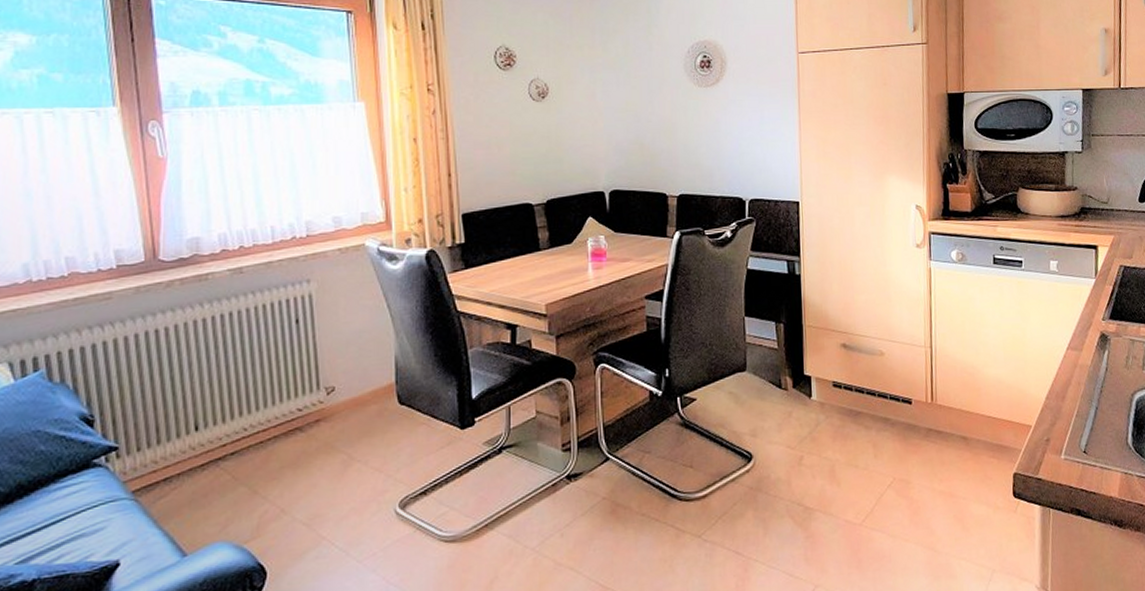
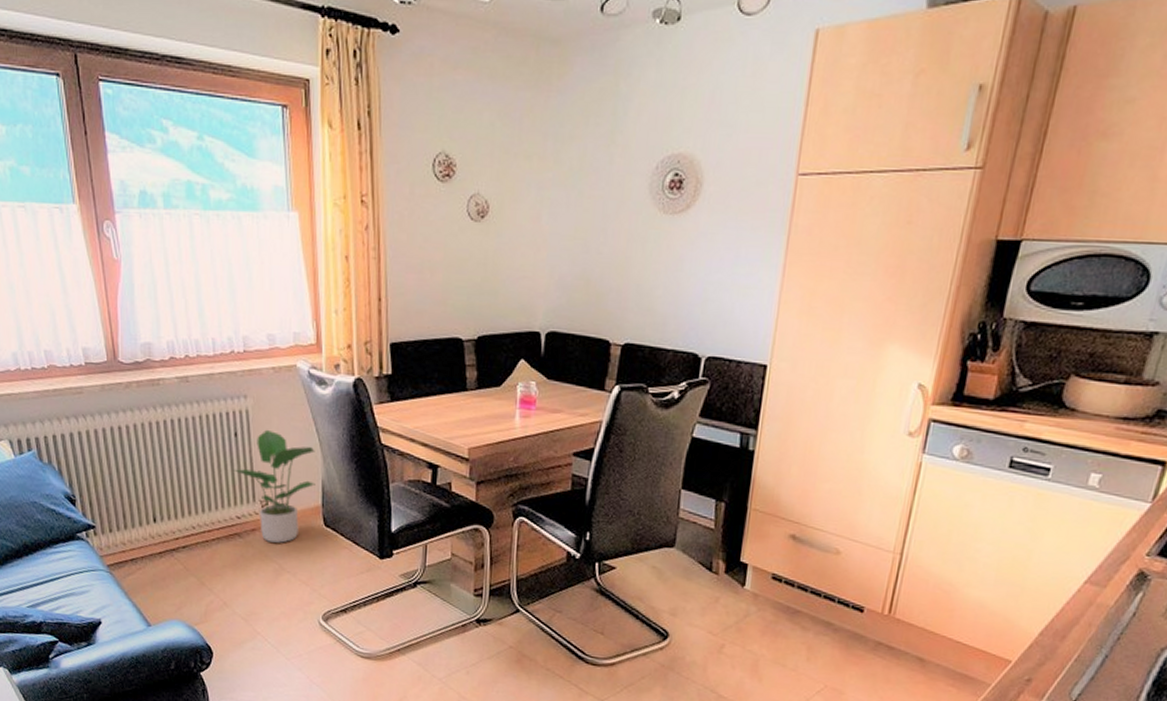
potted plant: none [294,311,388,431] -> present [233,429,316,543]

